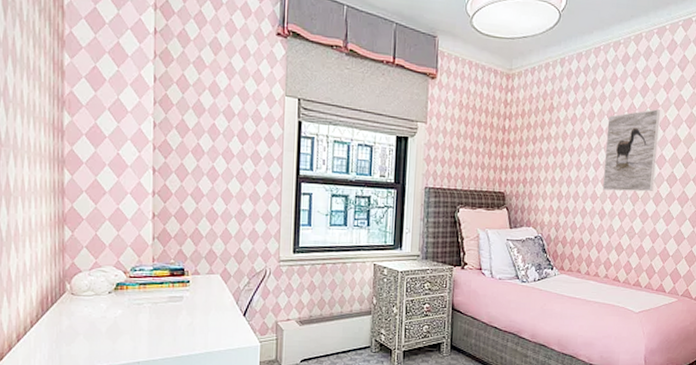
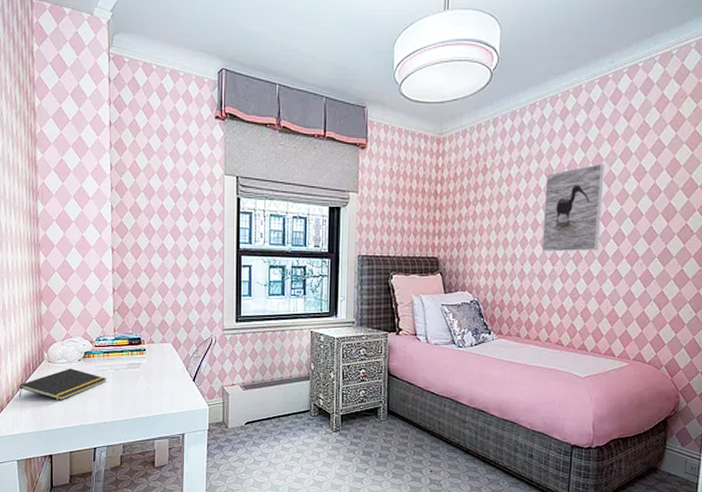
notepad: none [32,301,142,339] -> present [19,368,106,401]

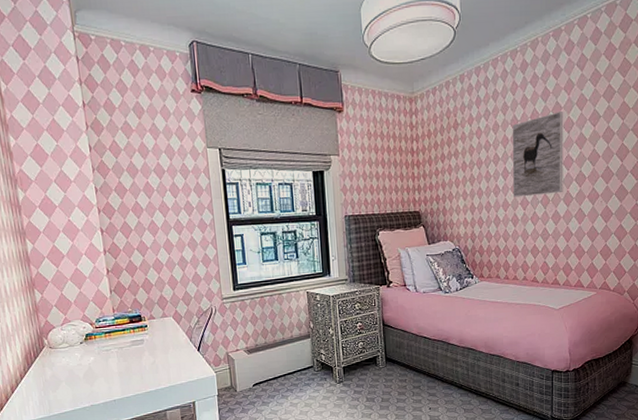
notepad: present [19,368,106,401] -> none [22,351,111,387]

